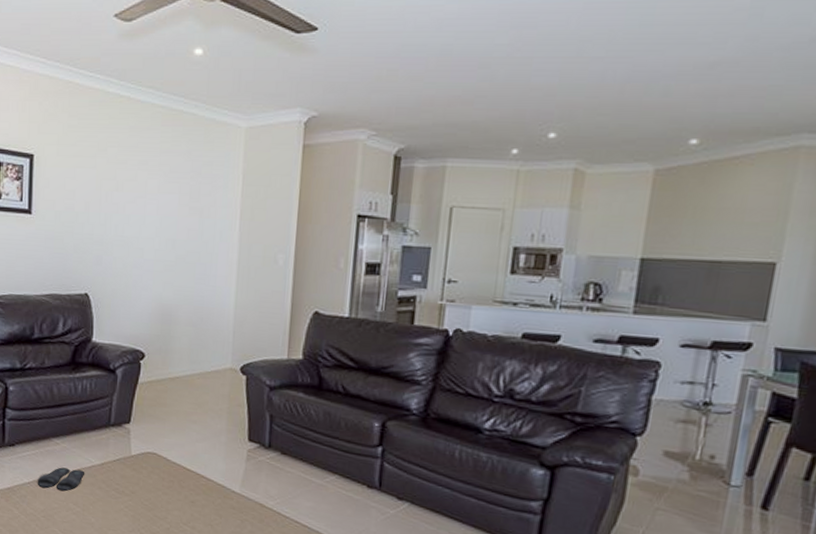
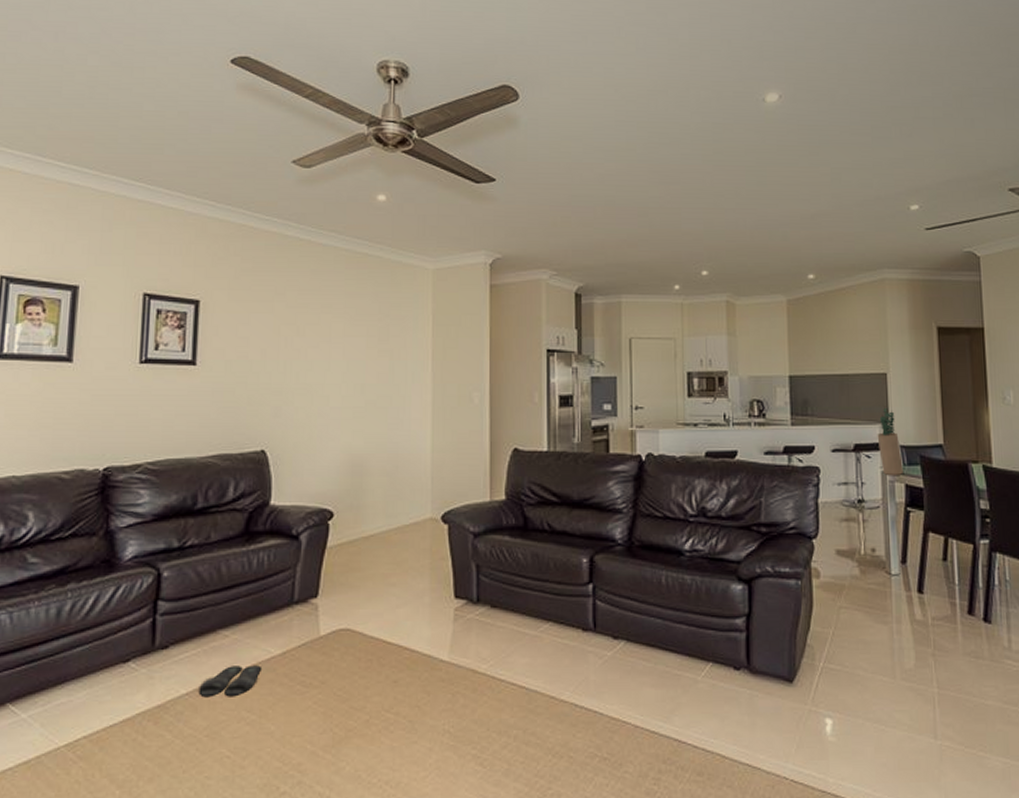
vase: none [744,301,777,382] -> present [877,406,904,476]

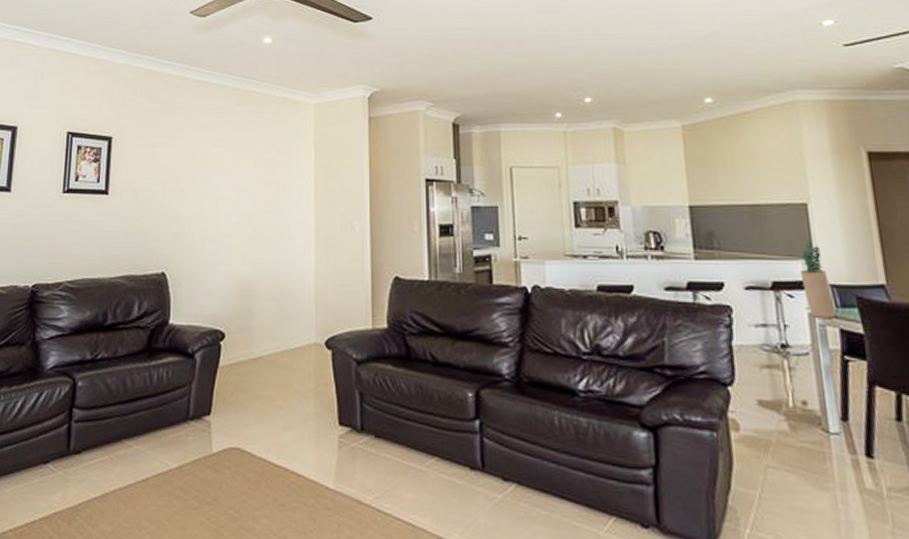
slippers: present [198,665,261,698] -> none [105,475,160,506]

